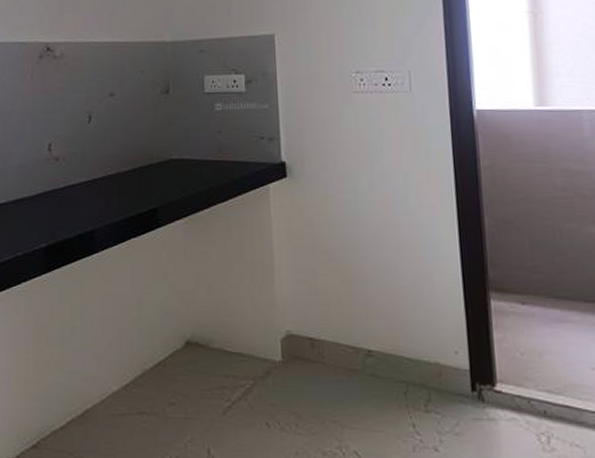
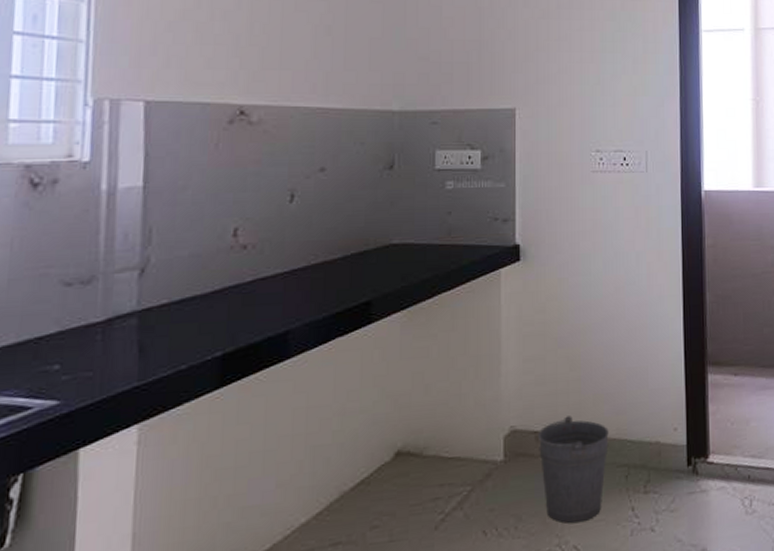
bucket: none [312,327,385,429] -> present [537,416,609,523]

